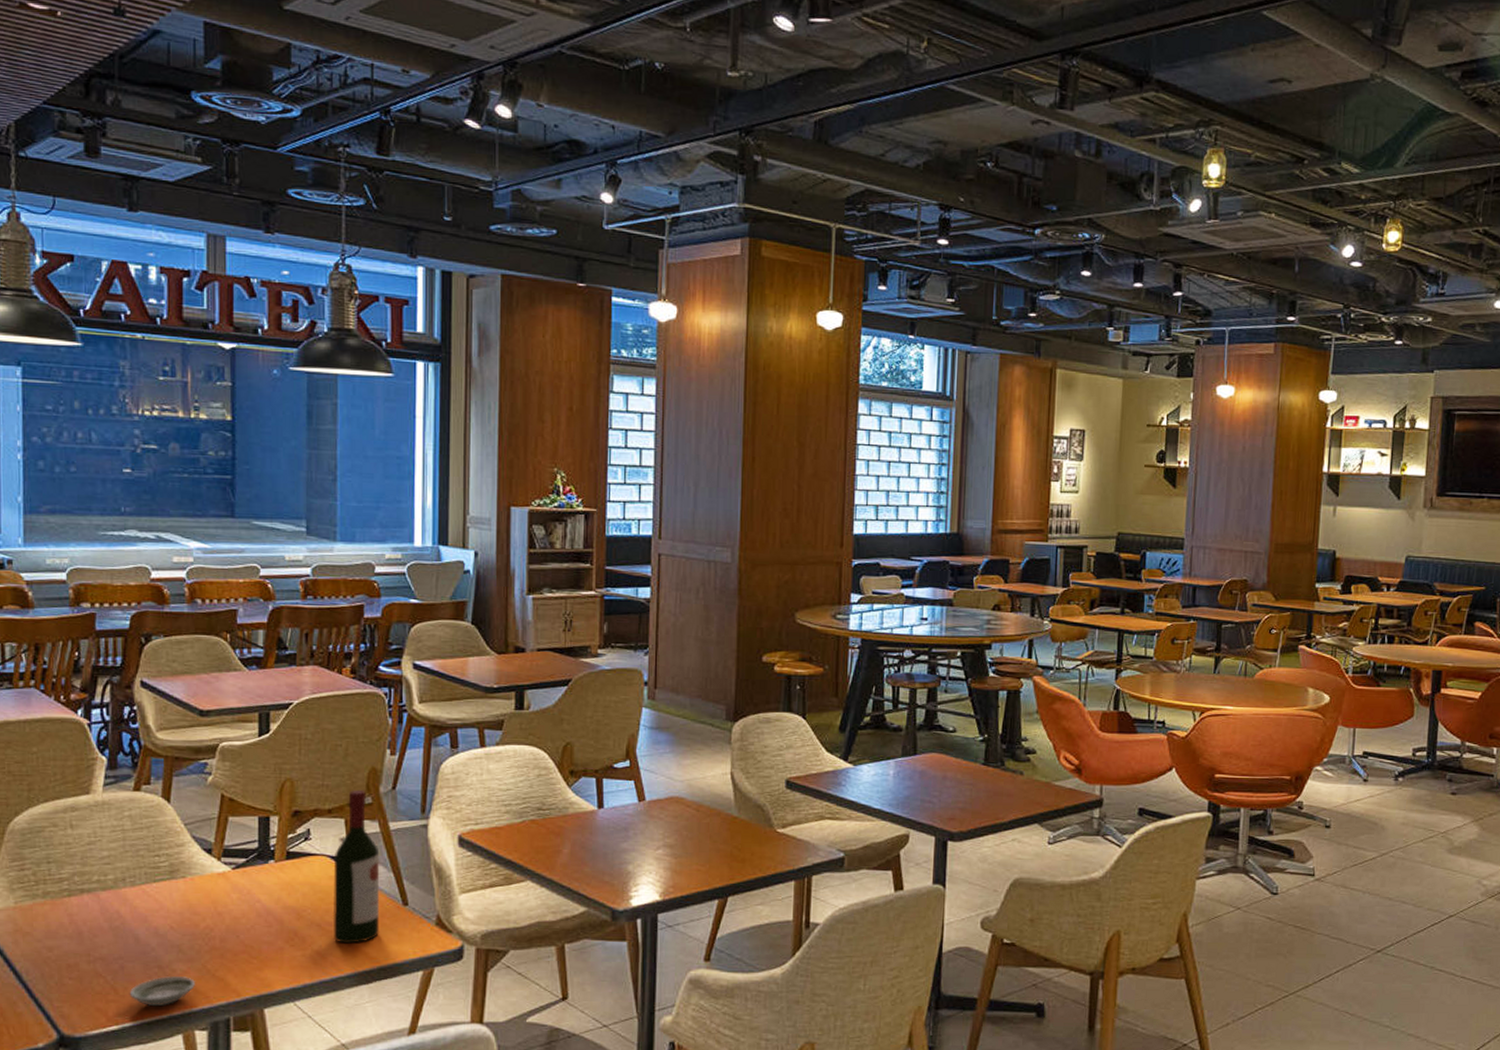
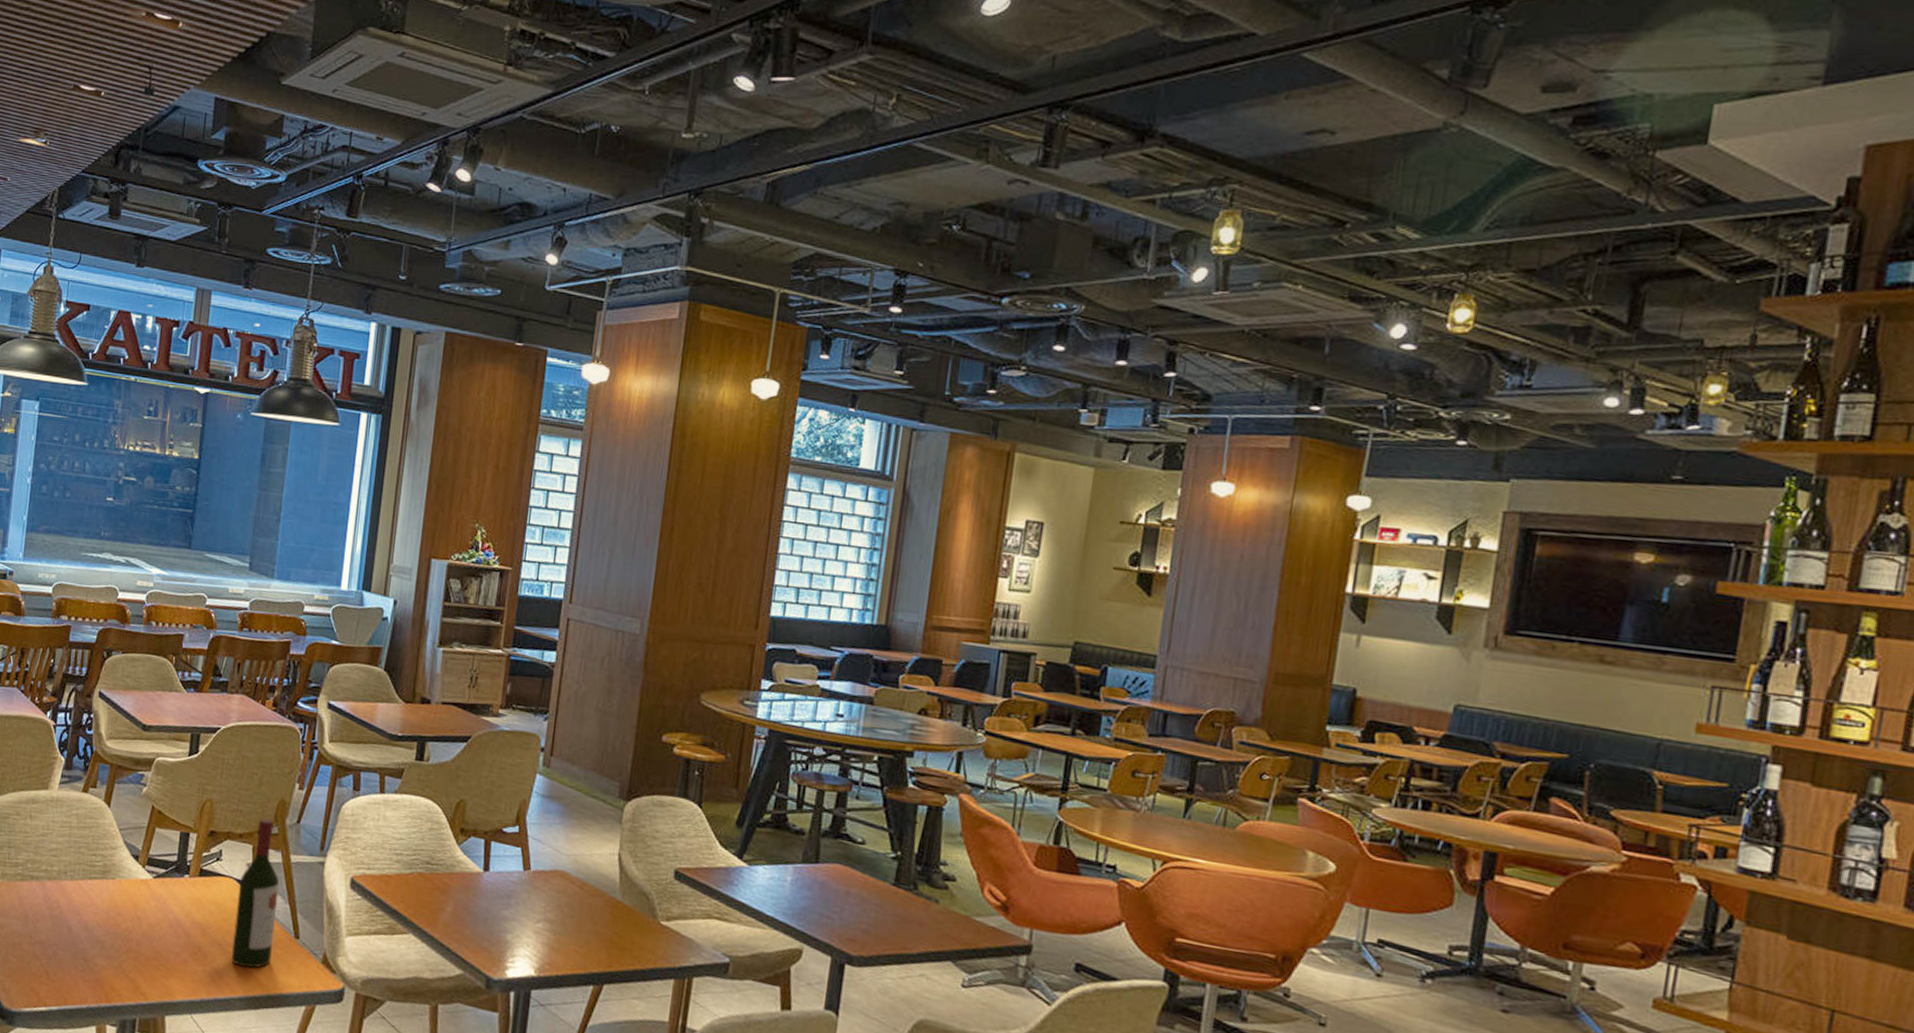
saucer: present [129,975,195,1007] -> none [58,968,112,997]

